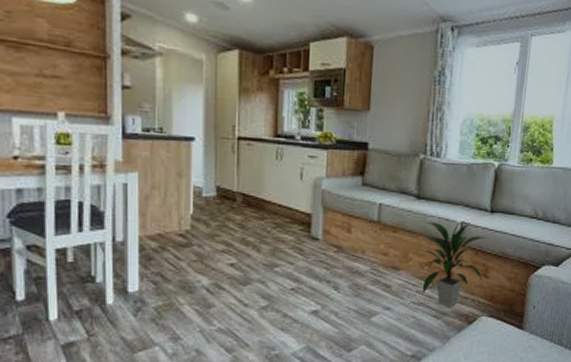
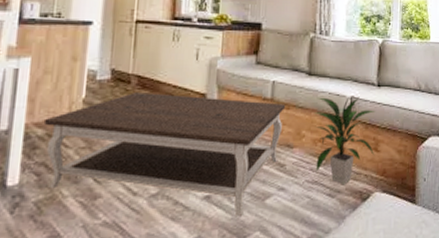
coffee table: none [157,210,393,331] -> present [45,93,286,216]

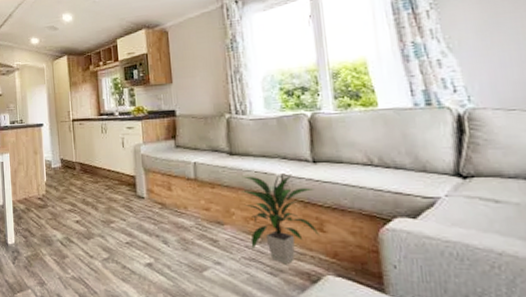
coffee table: present [45,93,286,216] -> none [24,176,211,284]

